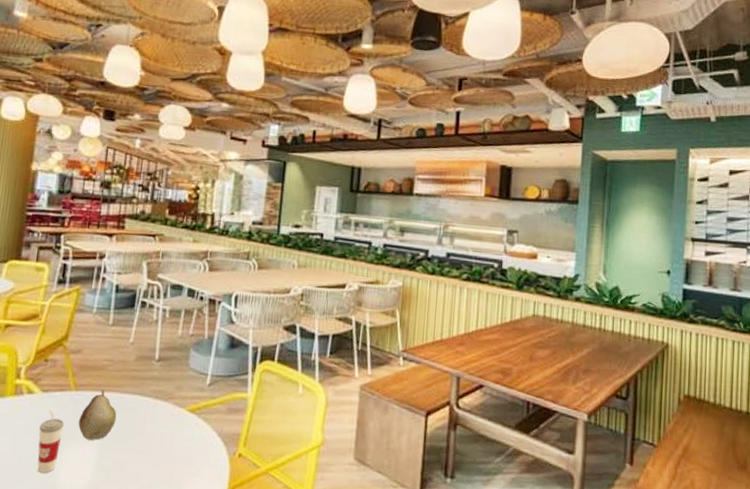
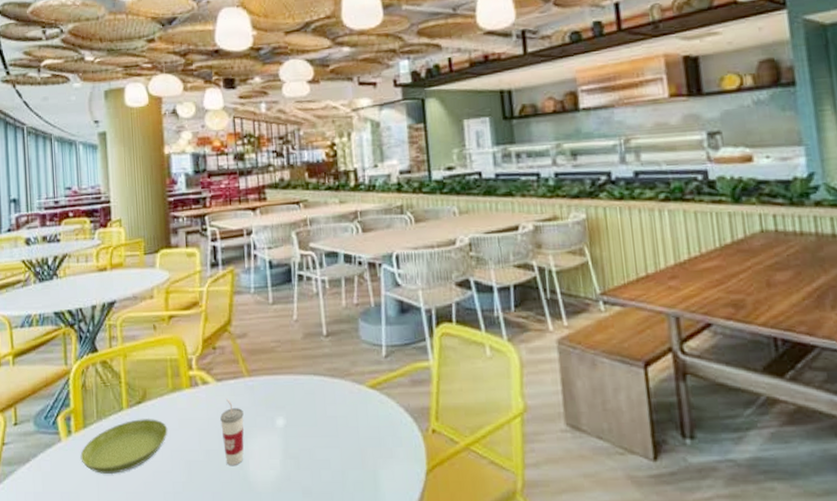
fruit: present [78,389,117,441] -> none [258,373,296,427]

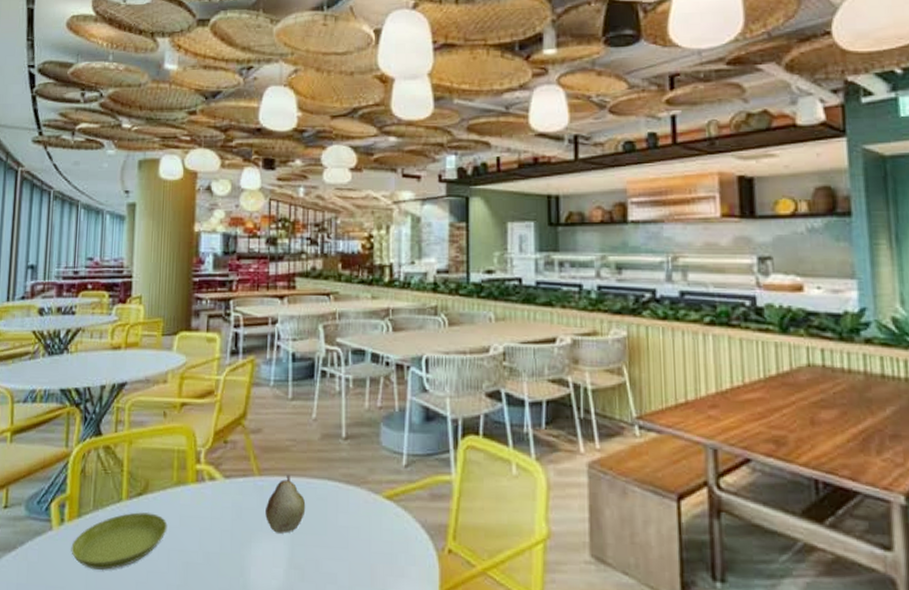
cup: present [220,399,244,465] -> none [224,498,250,571]
fruit: none [258,373,296,427] -> present [265,474,306,534]

